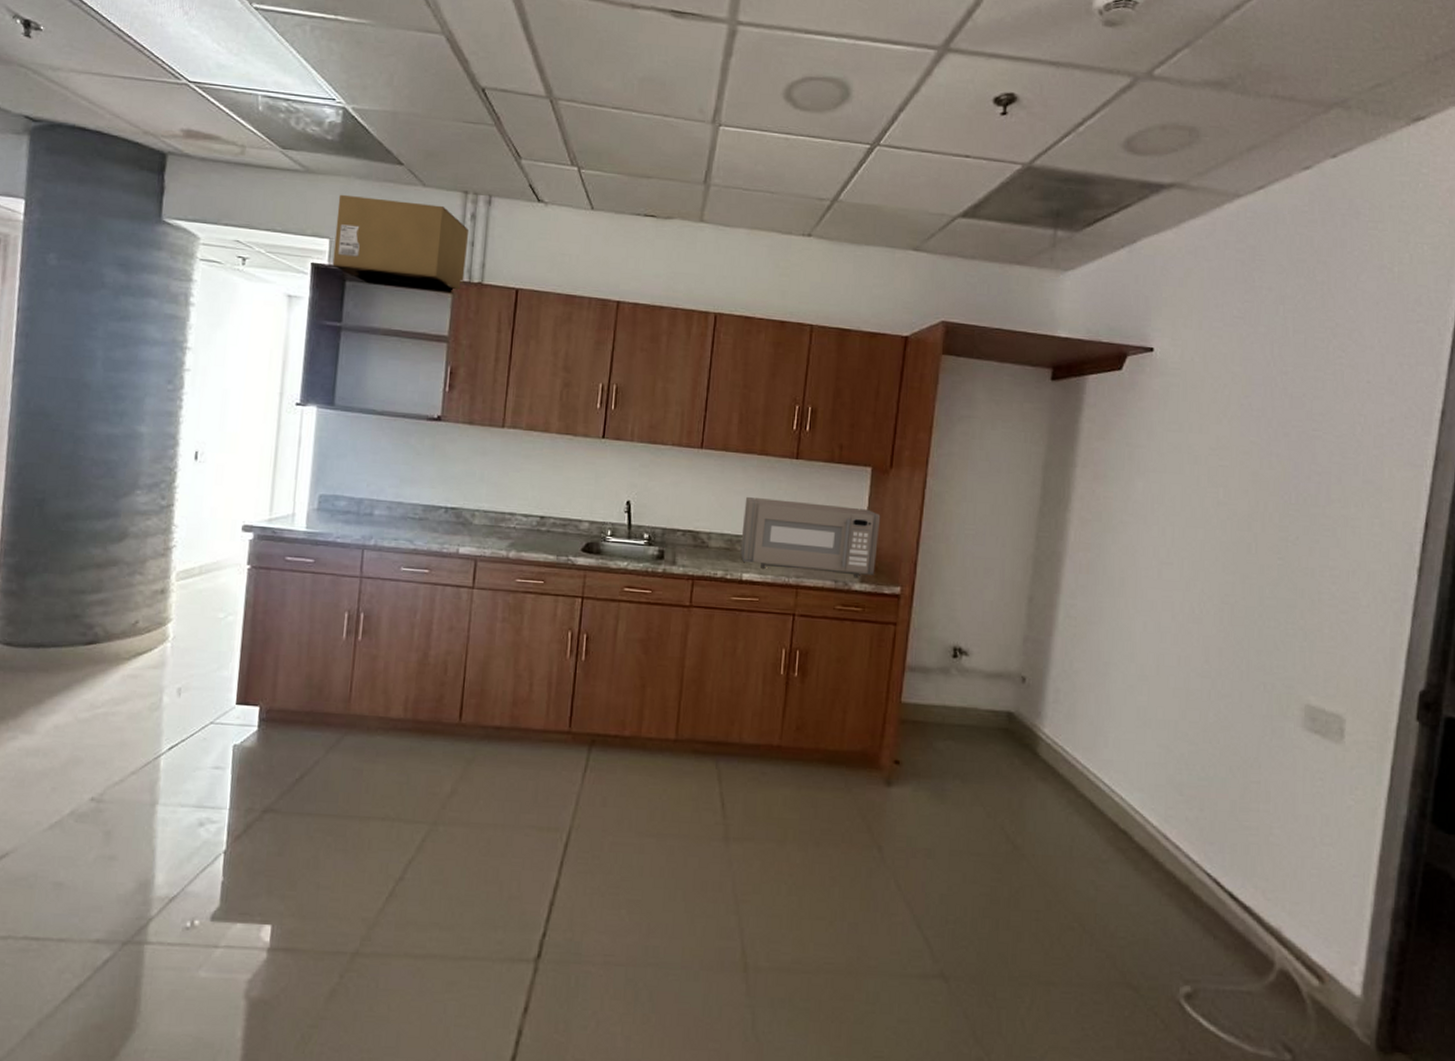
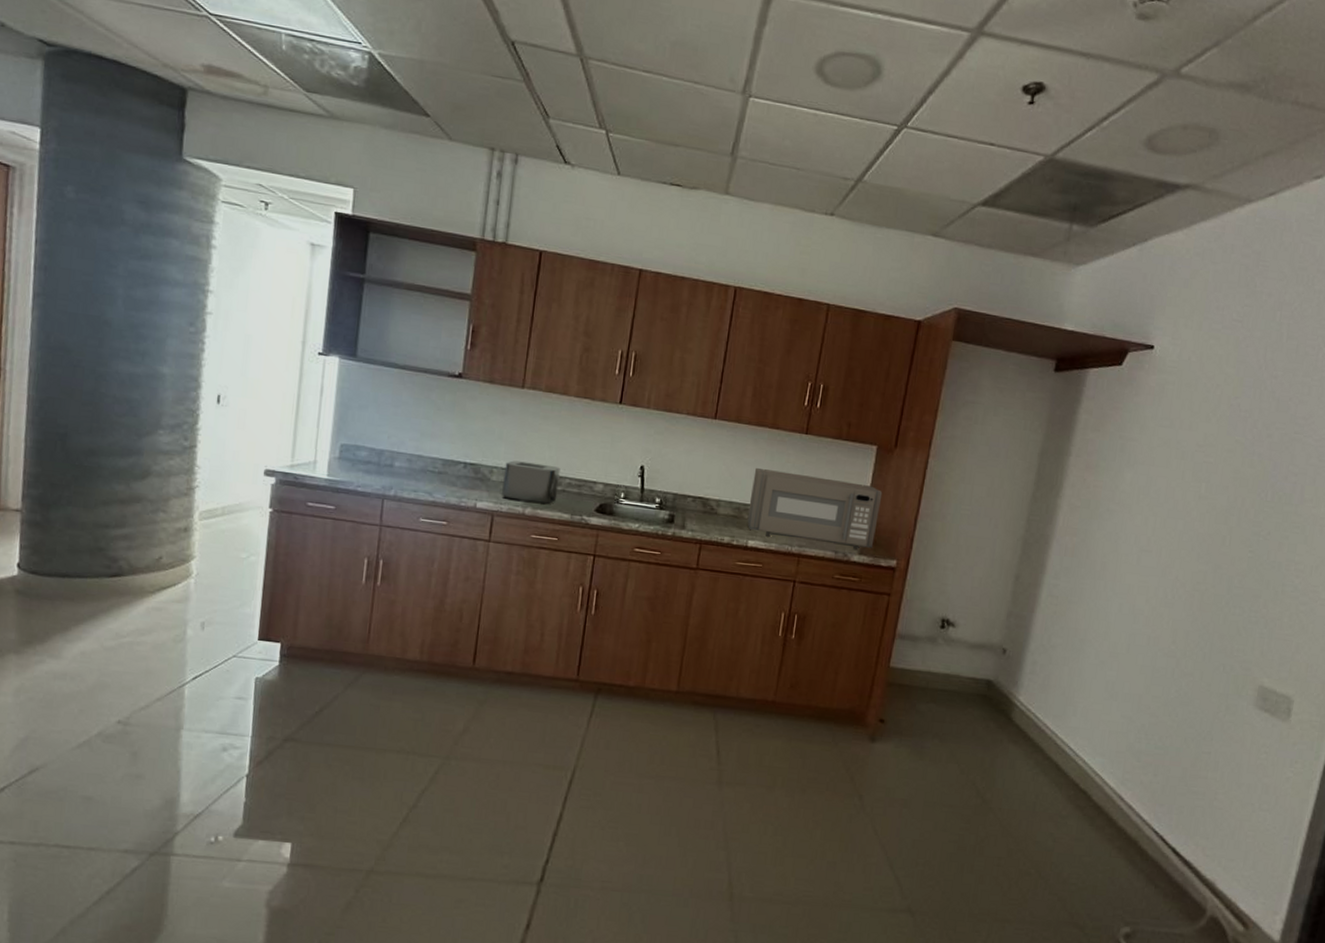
box: present [332,194,470,294] -> none [356,143,495,252]
toaster: none [485,502,545,547] -> present [502,460,561,505]

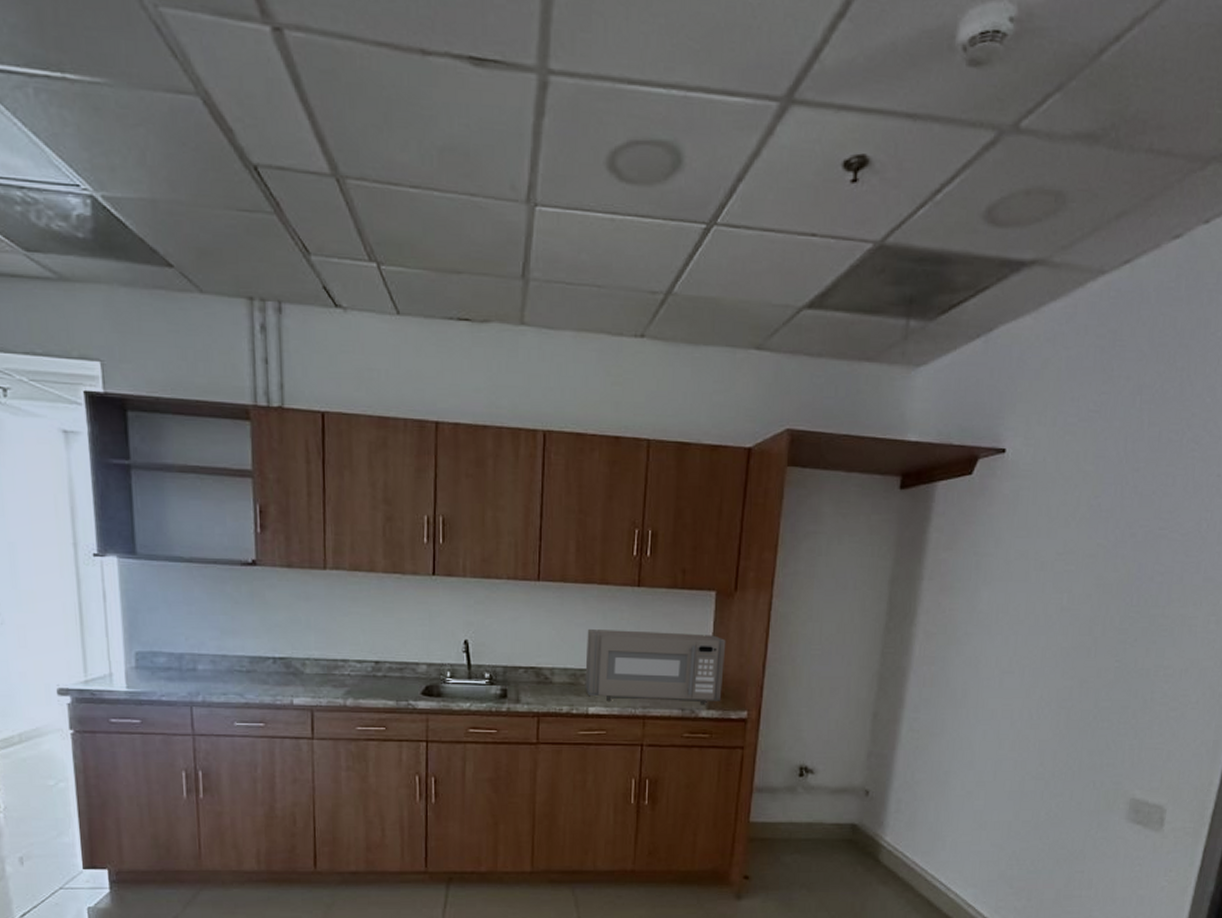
toaster: present [502,460,561,505] -> none [318,649,380,693]

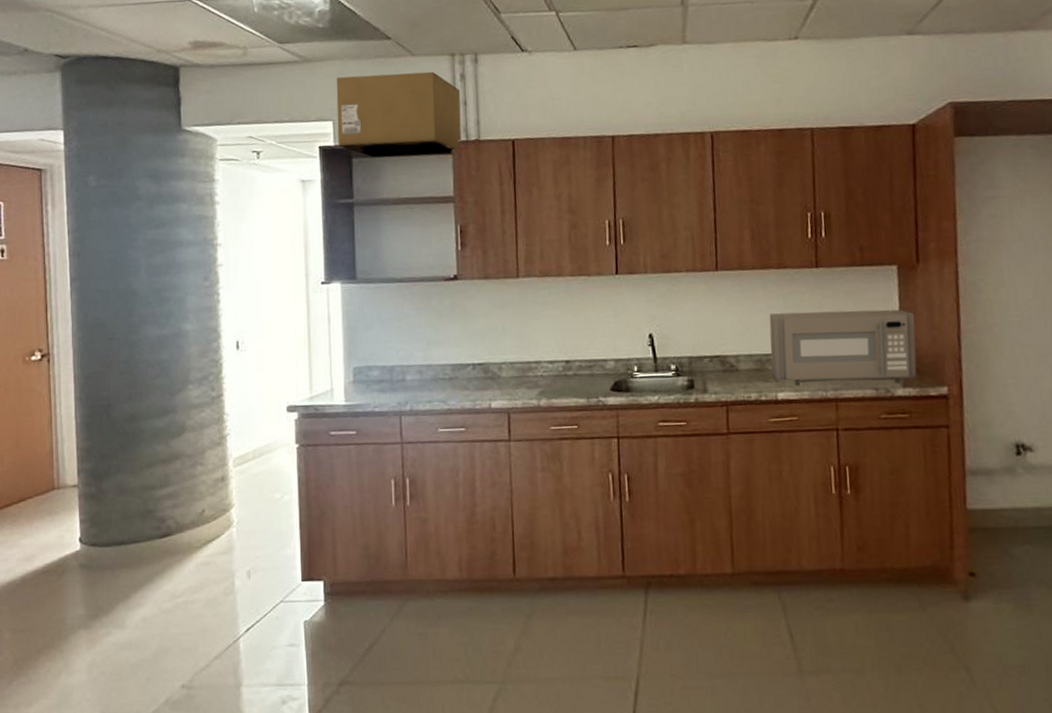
box: none [103,306,262,421] -> present [336,71,462,158]

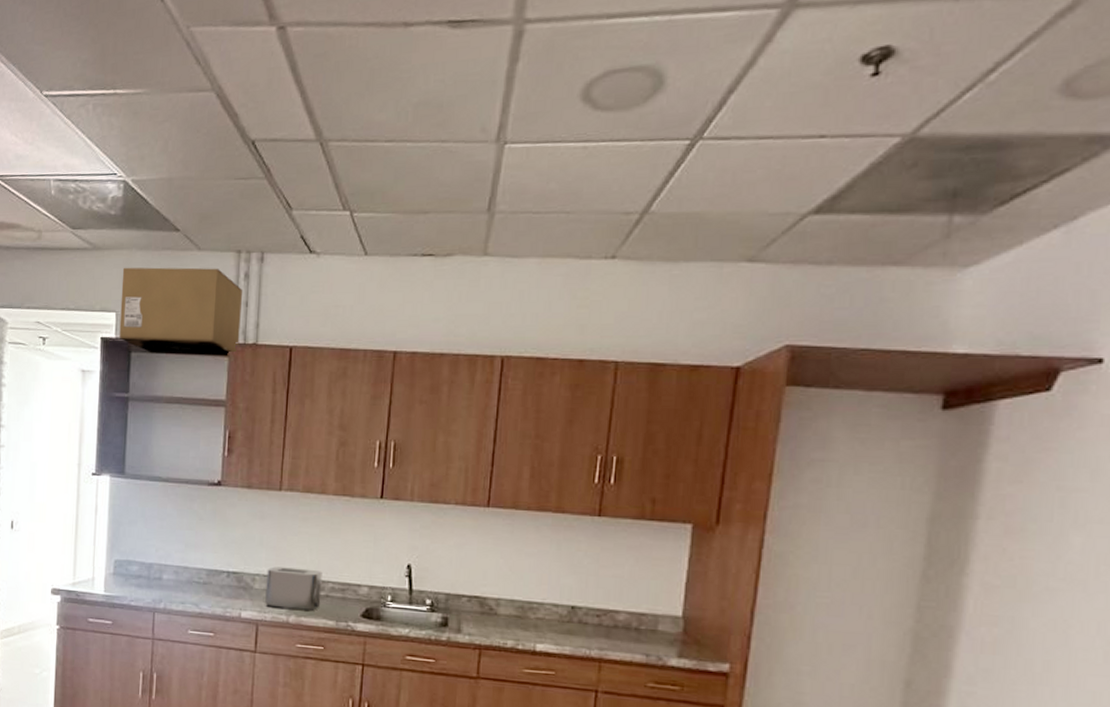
toaster: none [513,350,570,394] -> present [265,566,323,612]
microwave: present [769,309,917,385] -> none [533,559,704,653]

